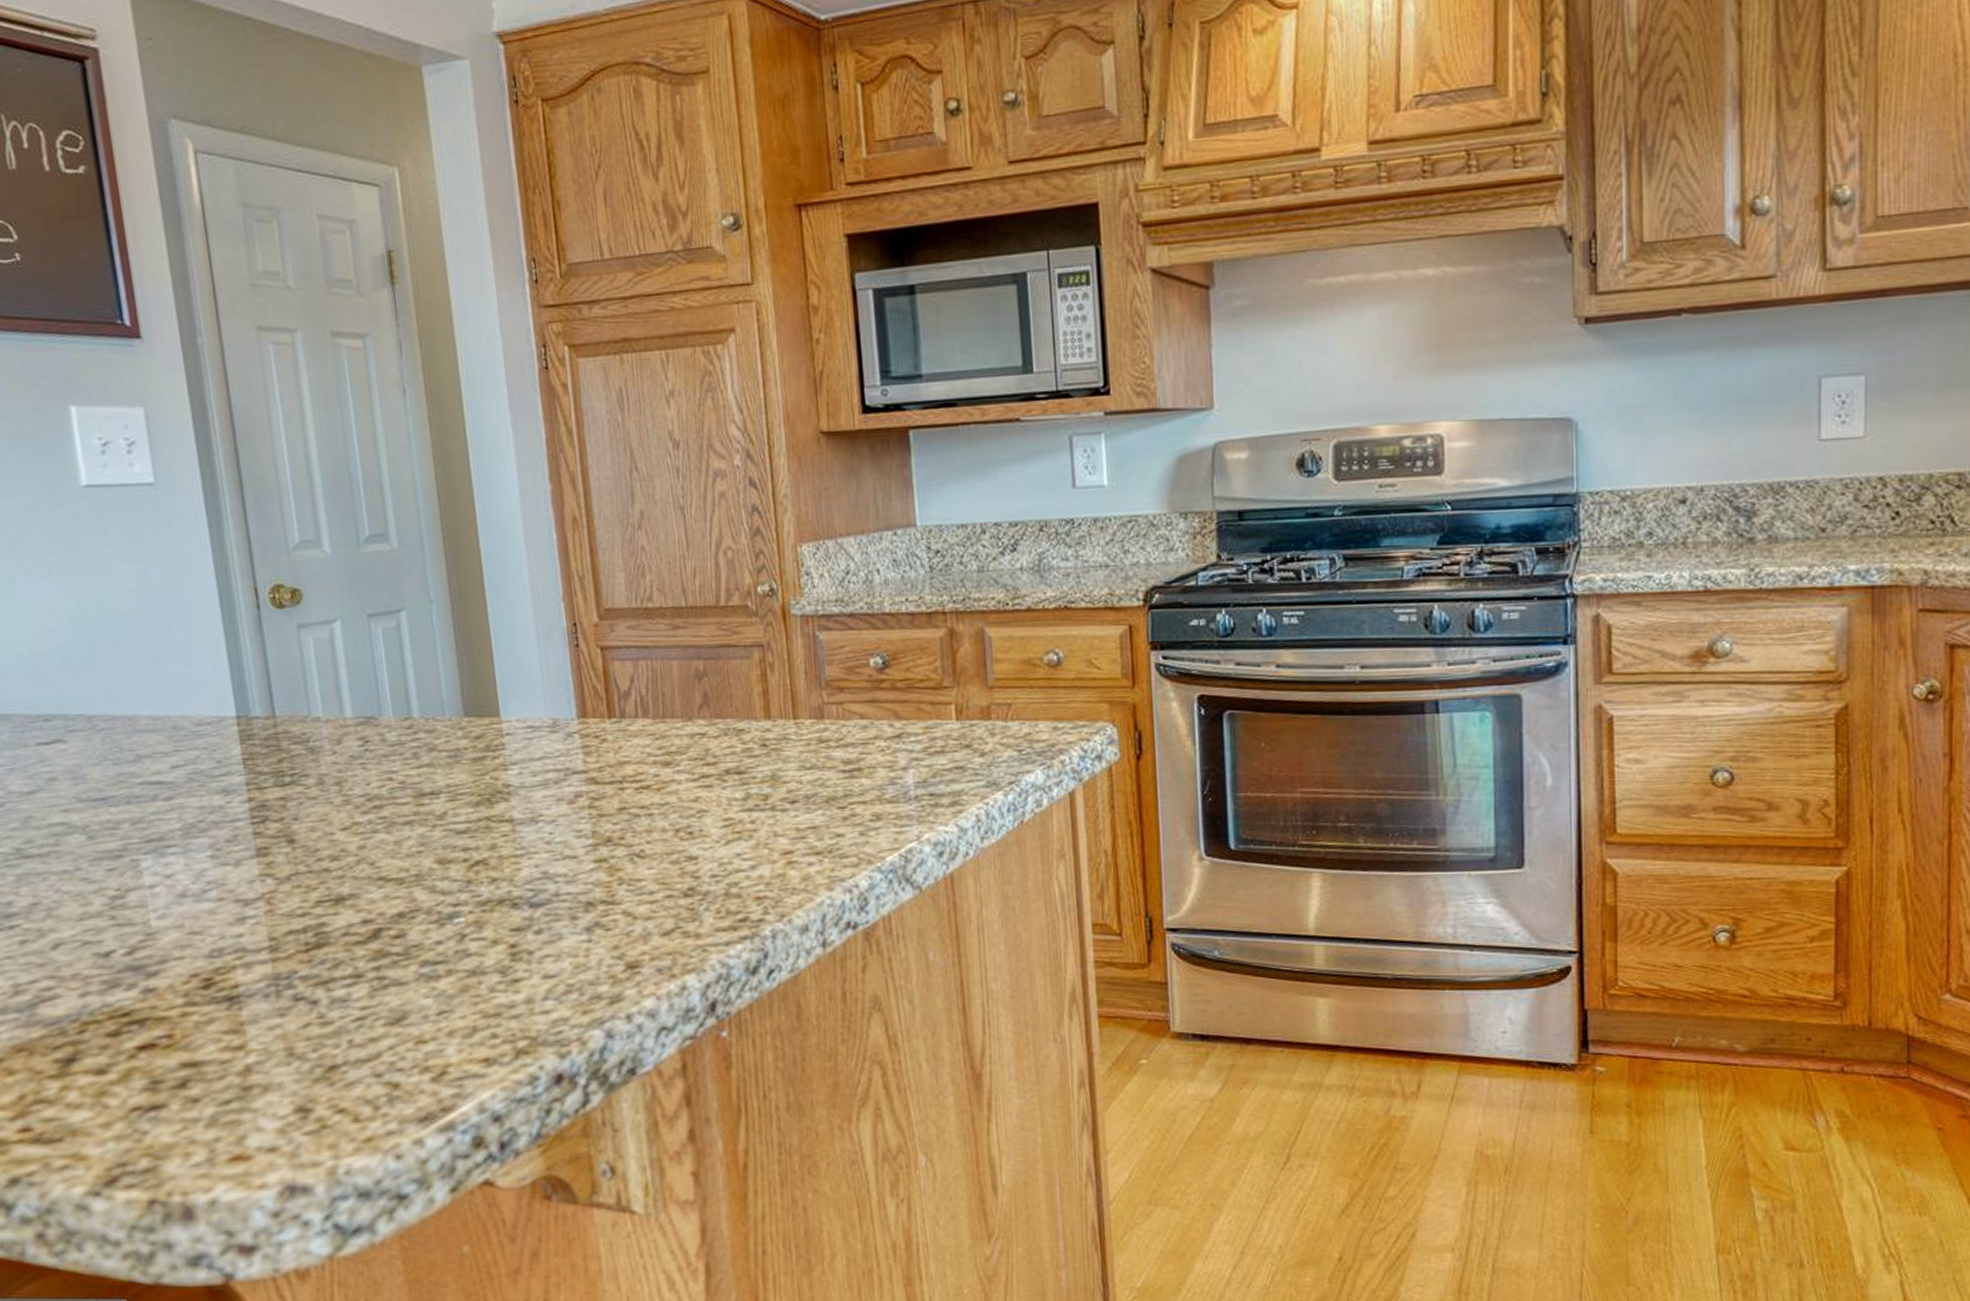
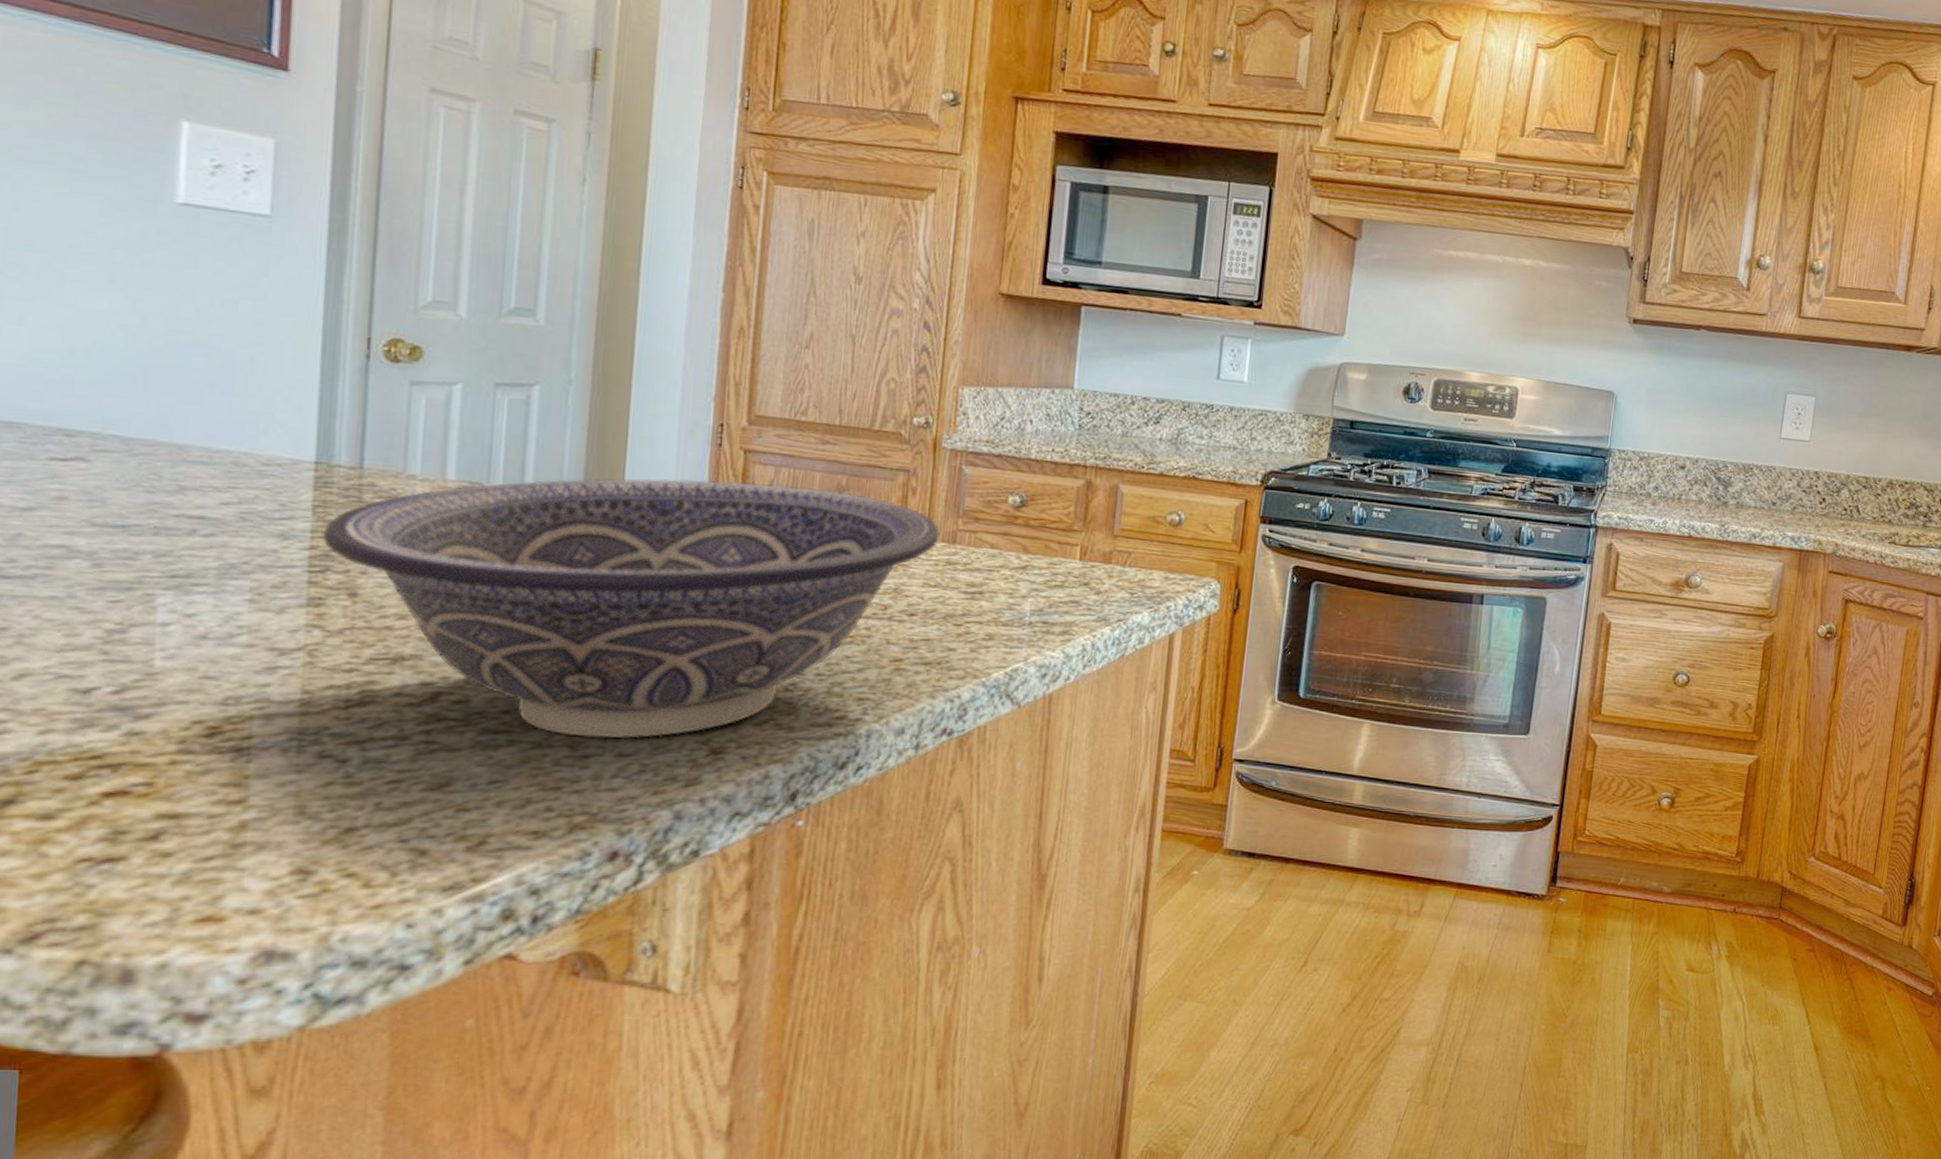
decorative bowl: none [255,678,806,962] -> present [322,478,940,739]

